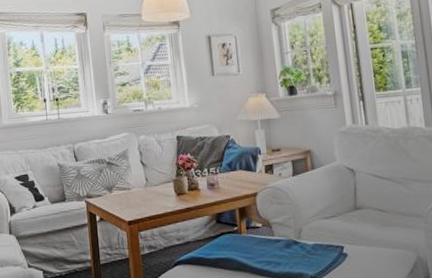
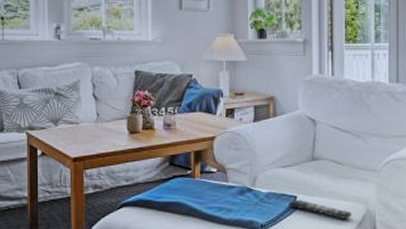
remote control: none [335,249,402,268] -> present [288,199,351,220]

